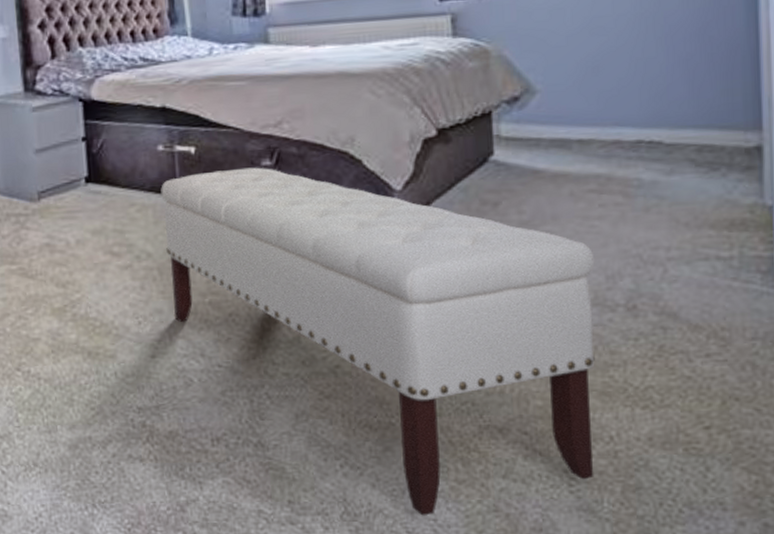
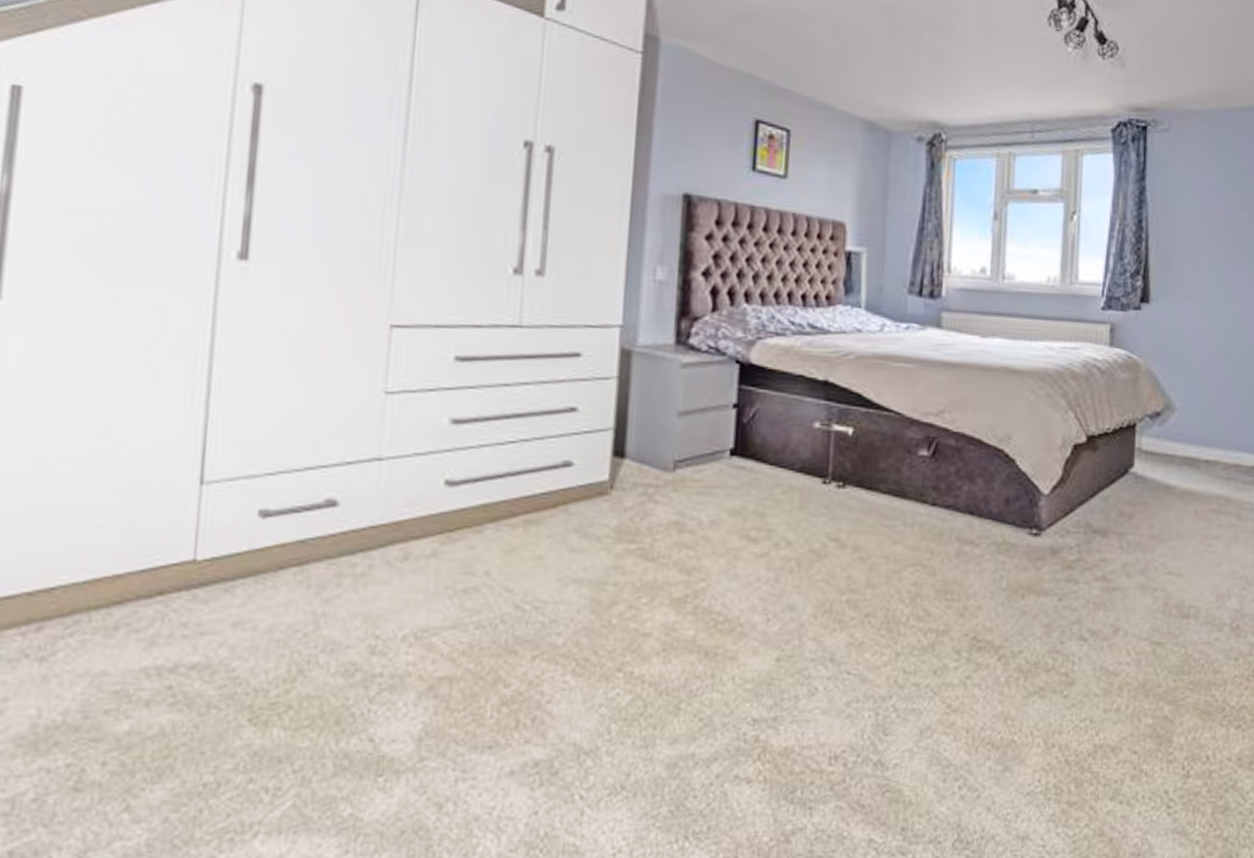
bench: present [161,167,595,516] -> none [808,456,1209,842]

